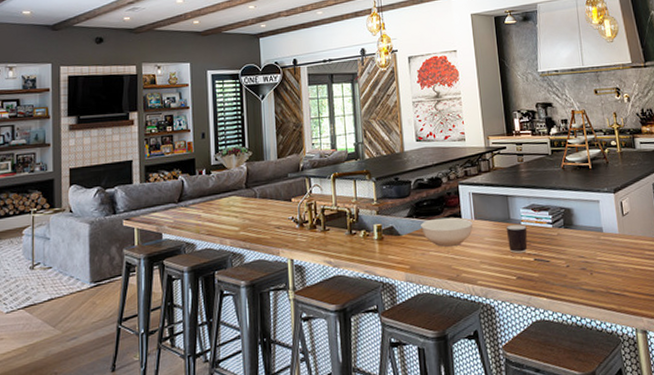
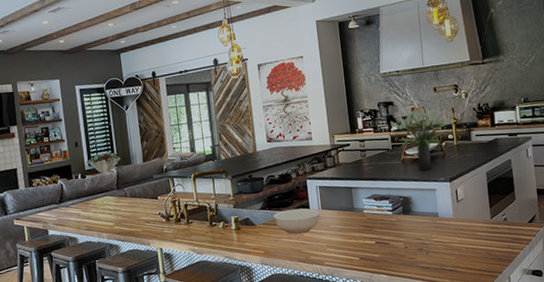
mug: present [505,224,528,254] -> none [349,212,370,238]
flower arrangement: none [550,109,617,180] -> present [391,107,454,171]

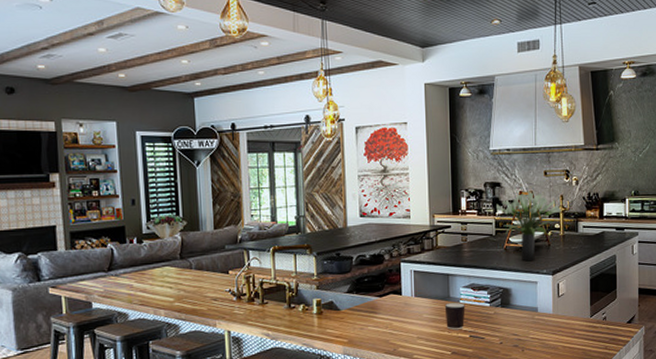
bowl: present [273,208,320,234] -> none [361,294,413,323]
mug: none [349,212,370,238] -> present [444,303,465,331]

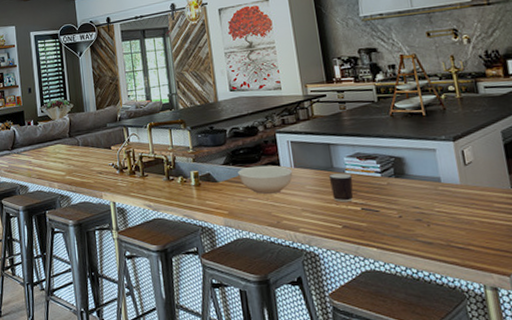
bowl: none [361,294,413,323] -> present [238,165,293,195]
flower arrangement: present [496,191,562,262] -> none [375,54,455,128]

